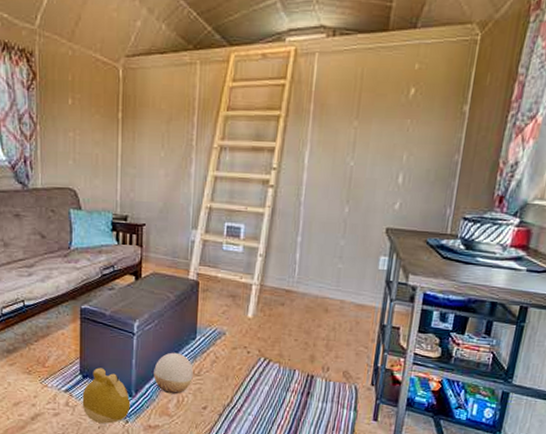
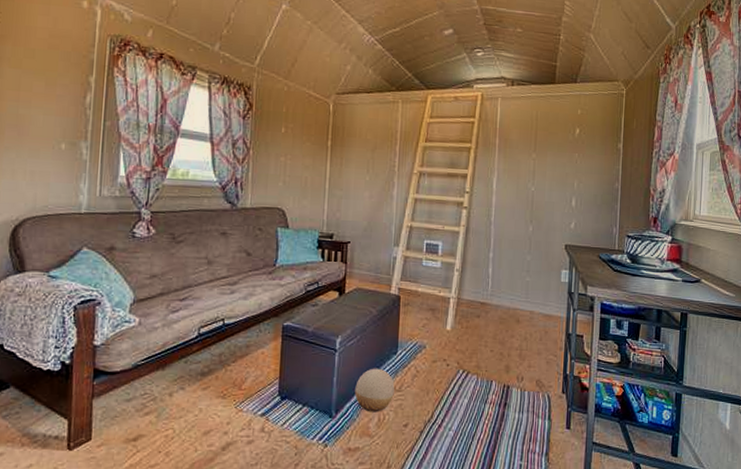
plush toy: present [82,368,131,424] -> none [279,387,331,449]

